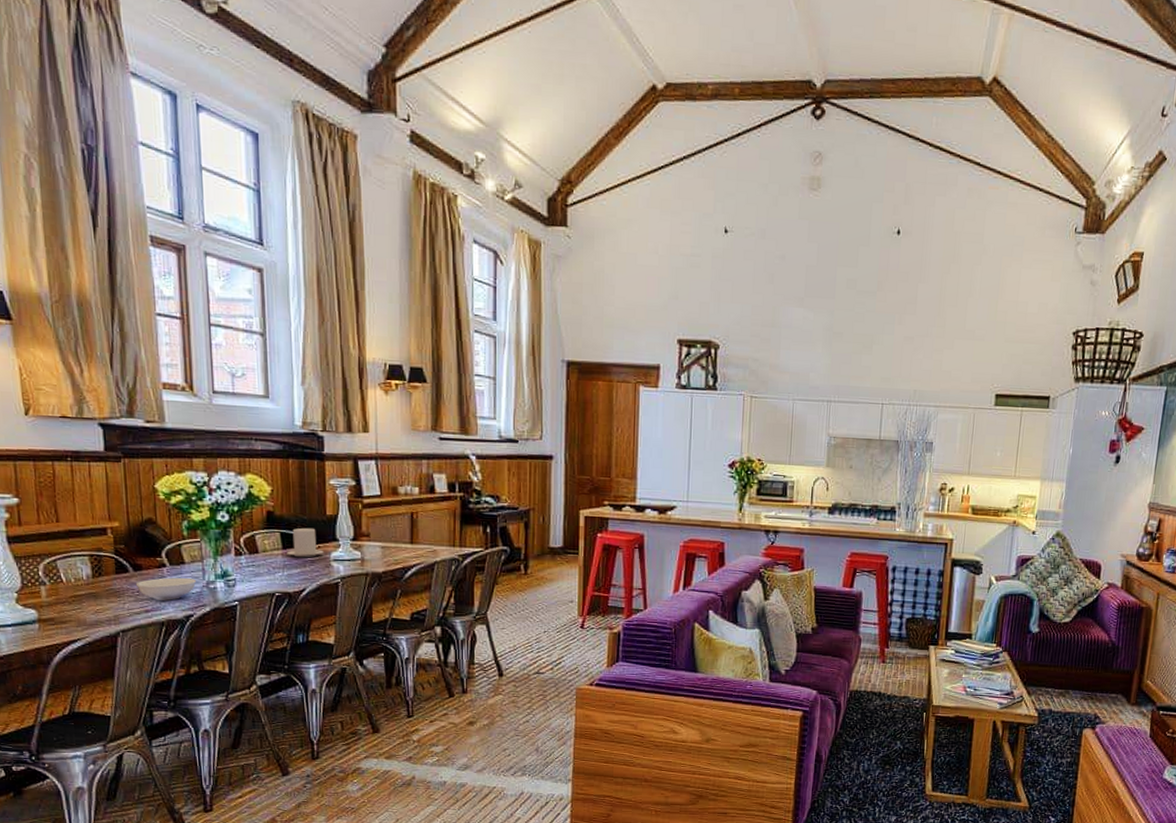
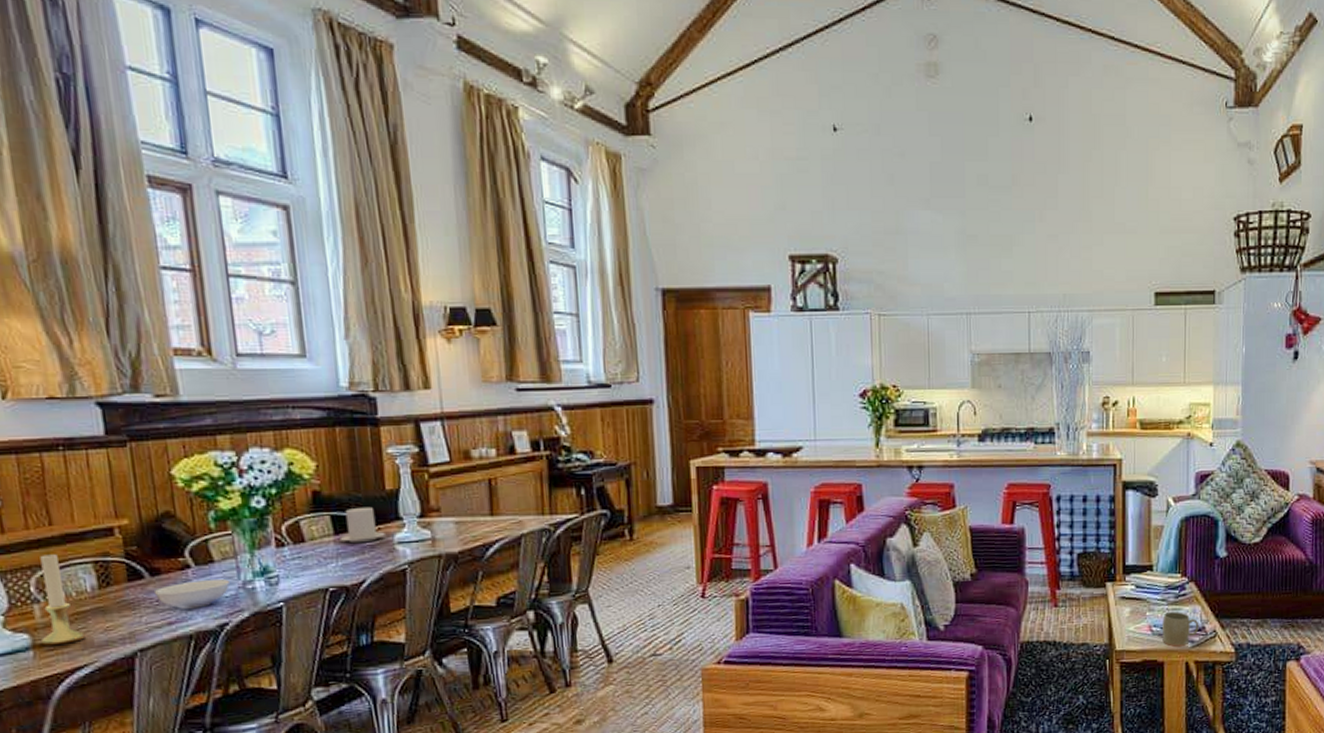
candle holder: none [44,545,80,622] -> present [40,553,85,647]
mug: none [974,676,1008,707] -> present [1162,612,1199,647]

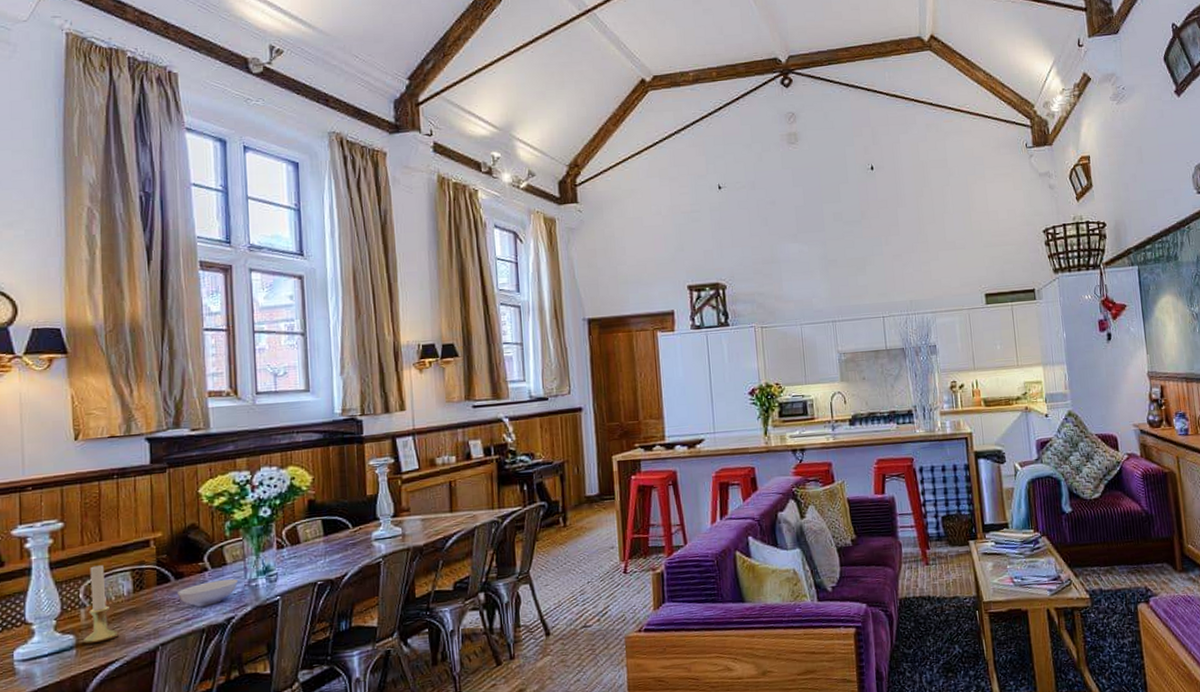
candle: present [340,506,385,544] -> none [328,510,365,543]
mug: present [1162,612,1199,647] -> none [1022,563,1055,596]

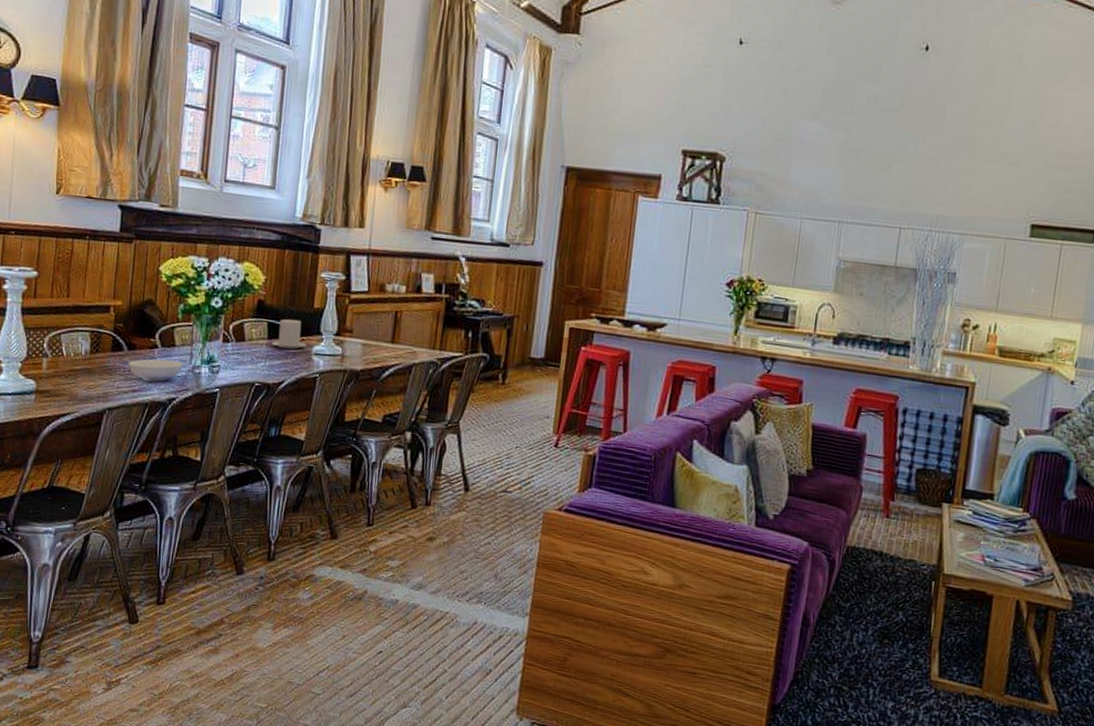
candle holder: present [82,564,119,645] -> none [41,319,73,395]
candle: none [328,510,365,543] -> present [271,319,306,350]

